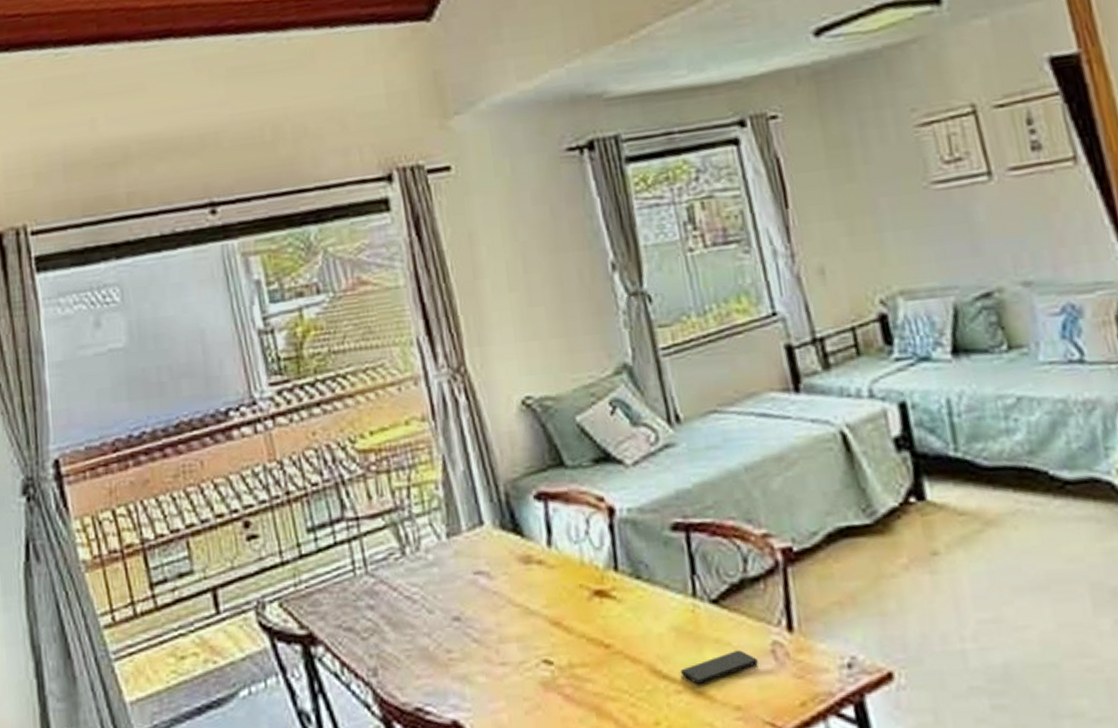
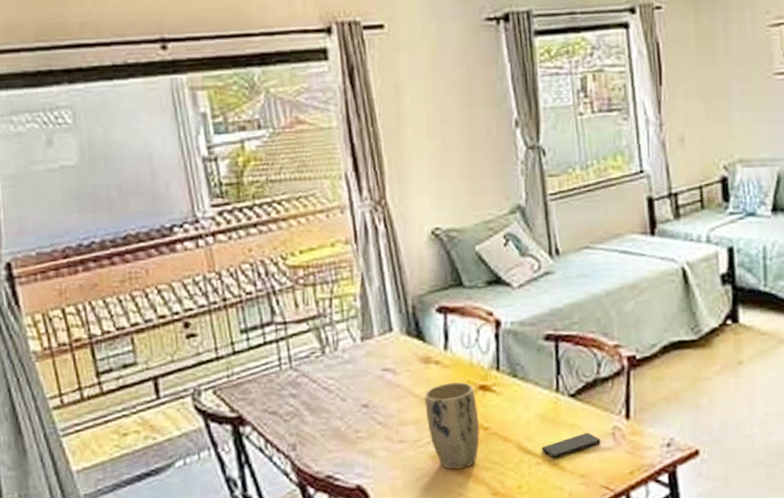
plant pot: none [527,587,601,700] -> present [424,382,480,470]

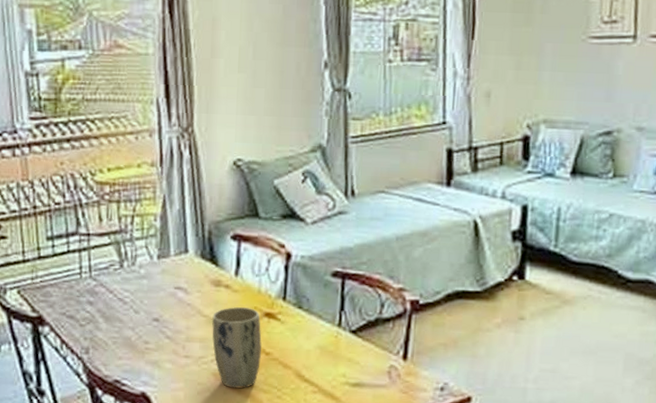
smartphone: present [541,433,601,458] -> none [318,368,376,389]

